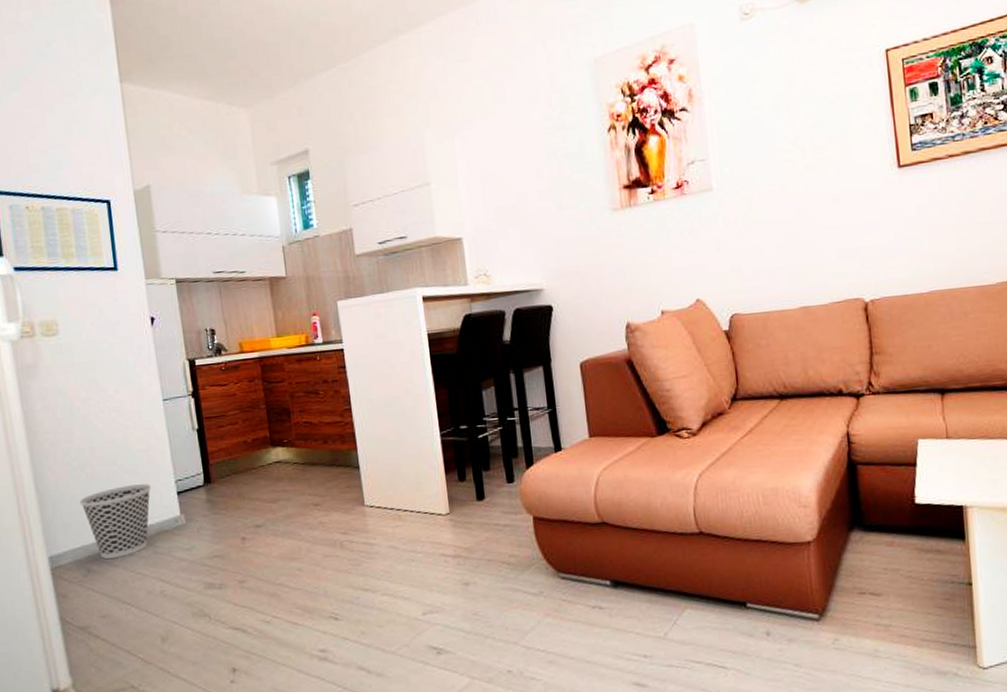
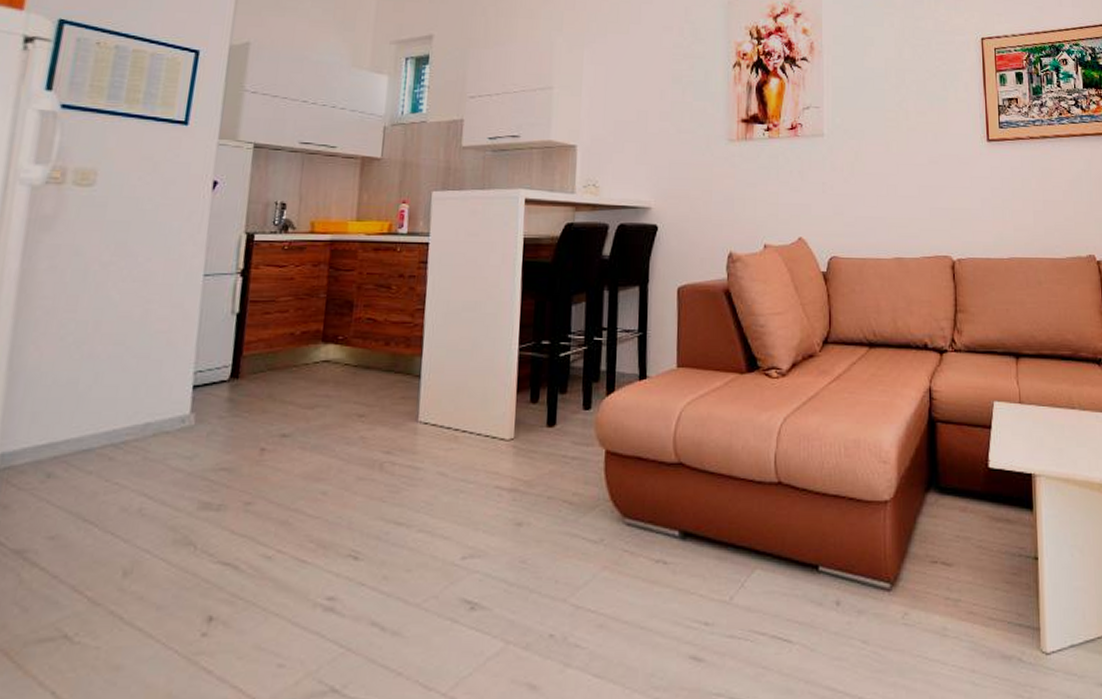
wastebasket: present [80,484,152,559] -> none [63,372,163,461]

